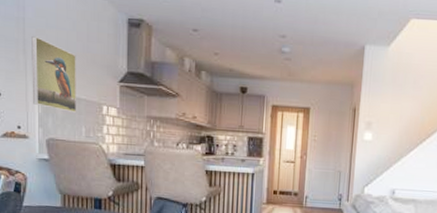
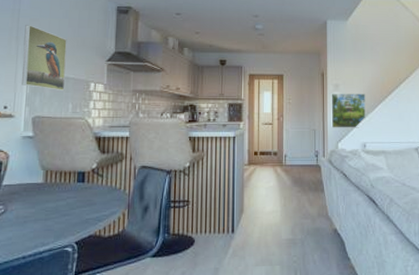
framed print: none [358,132,401,173] -> present [331,93,366,128]

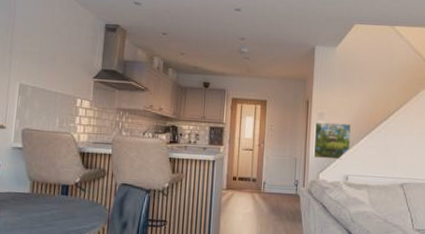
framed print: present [22,25,67,90] -> none [13,39,57,105]

